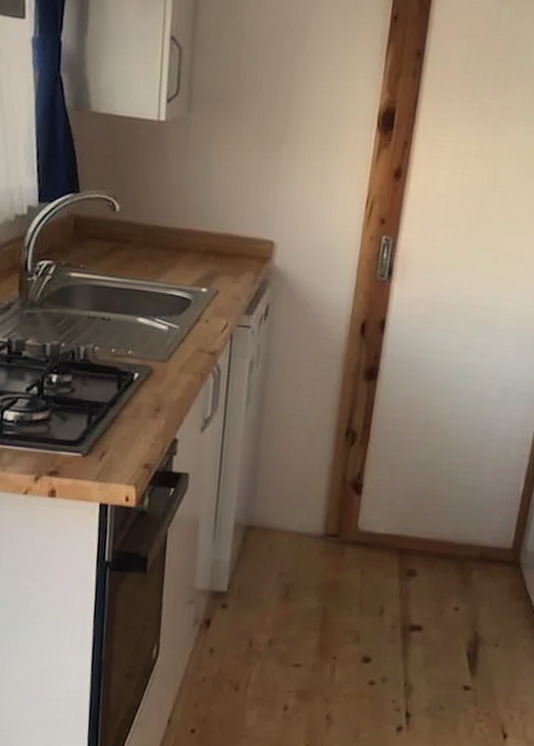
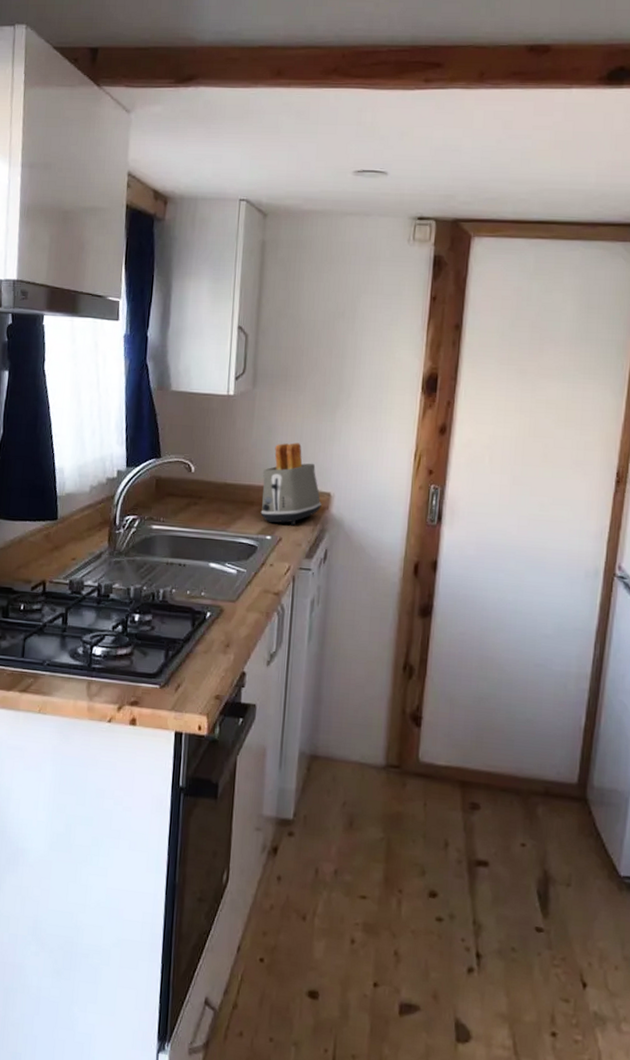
toaster: none [195,181,264,277] -> present [260,443,322,525]

